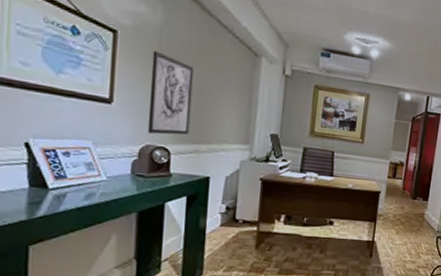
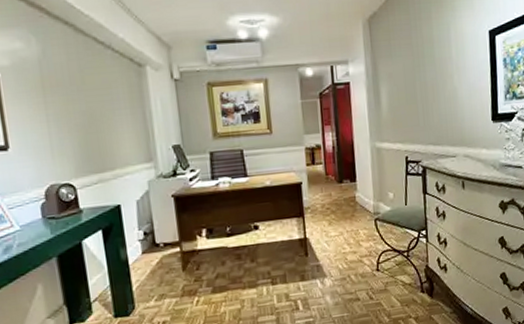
wall art: present [147,51,194,135] -> none [36,85,90,172]

